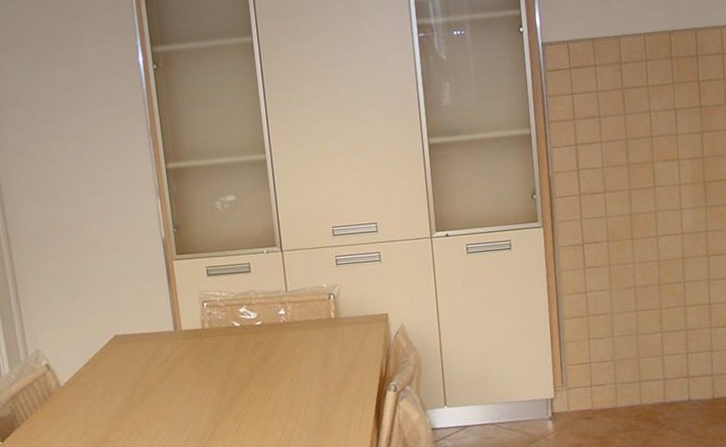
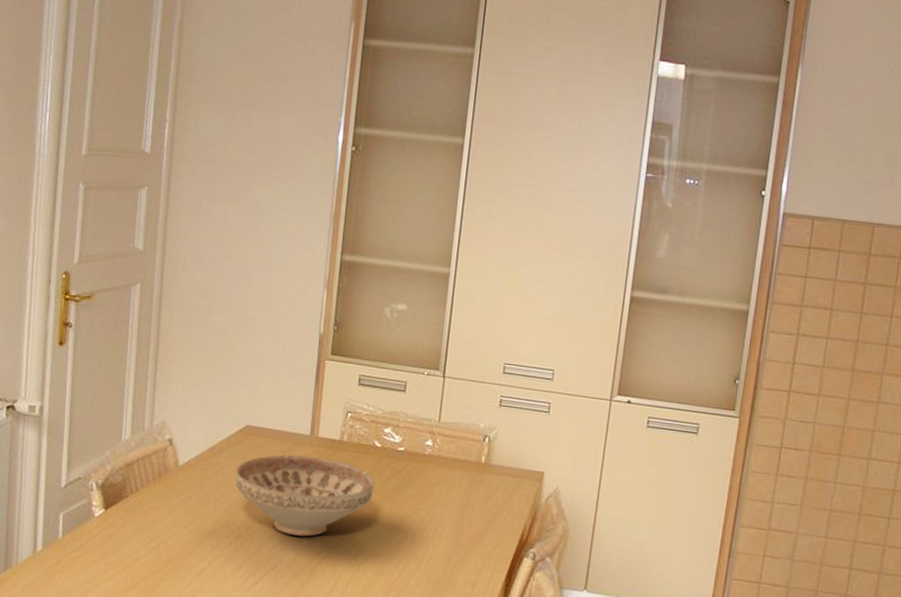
decorative bowl: none [114,347,243,424] -> present [235,455,375,537]

